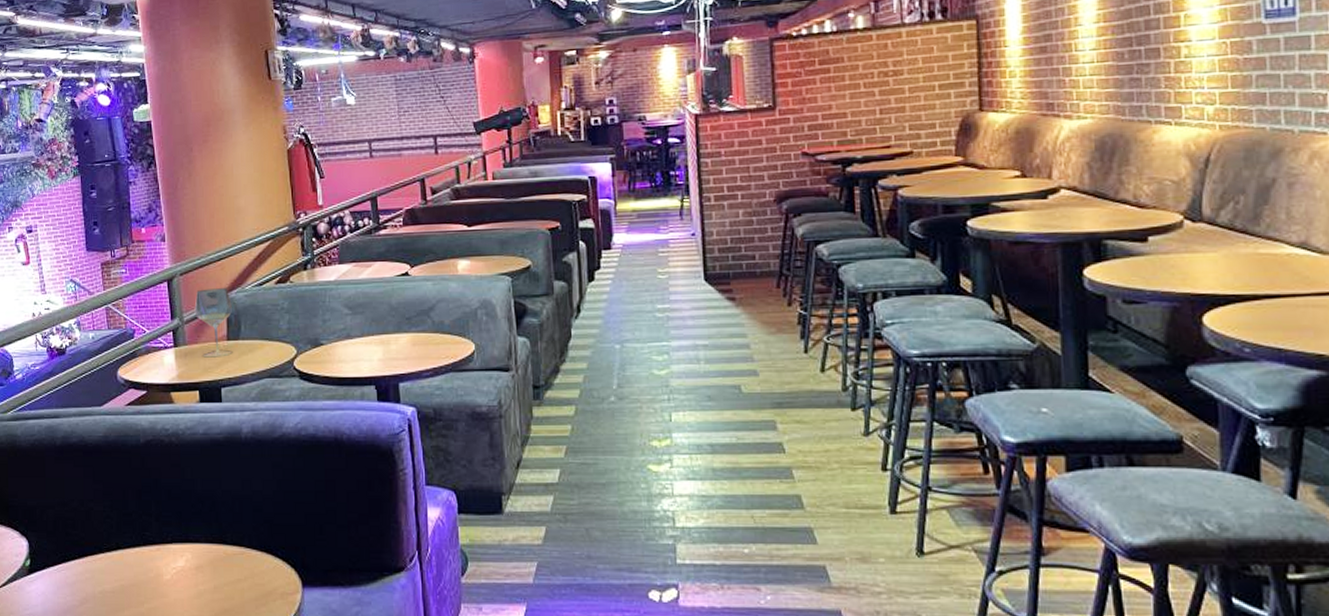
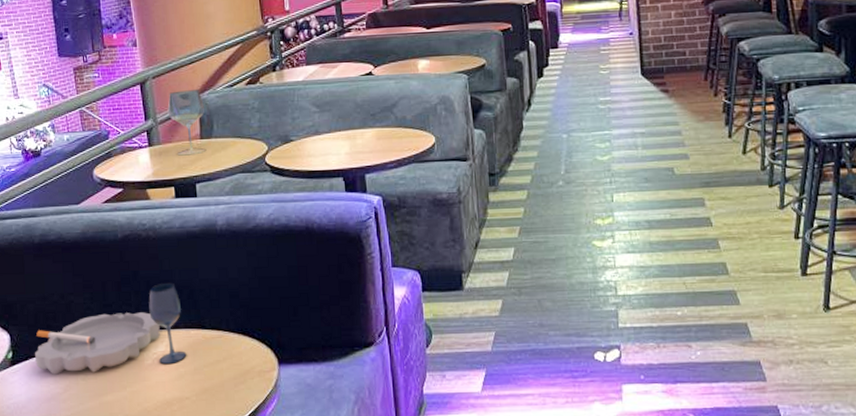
ashtray: none [52,523,181,586] -> present [34,312,161,375]
wineglass: none [169,492,207,581] -> present [148,282,187,365]

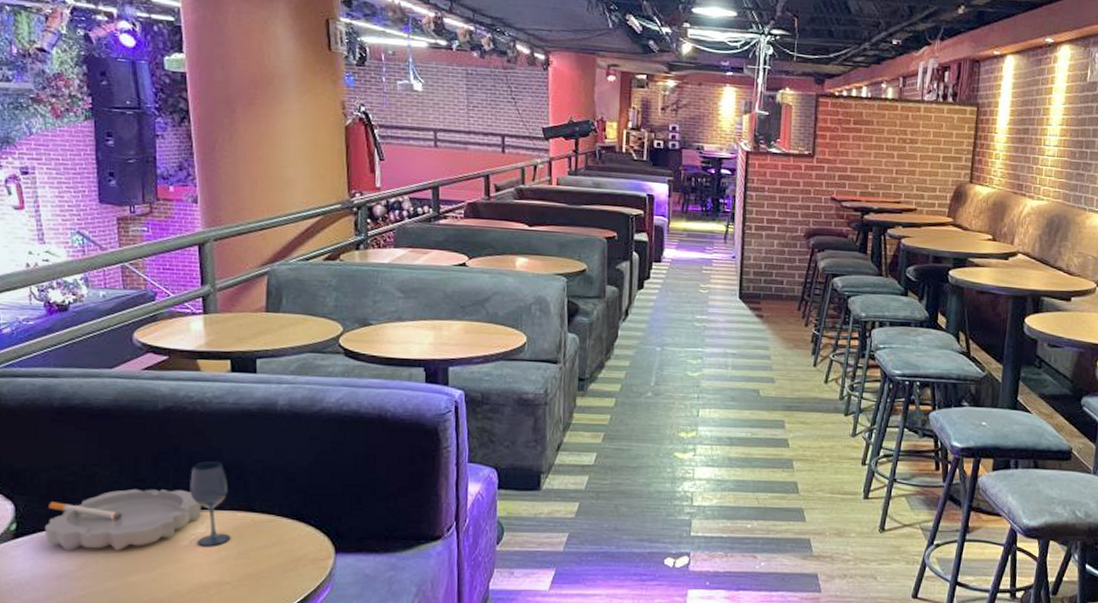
wine glass: present [167,90,207,156] -> none [229,257,274,329]

